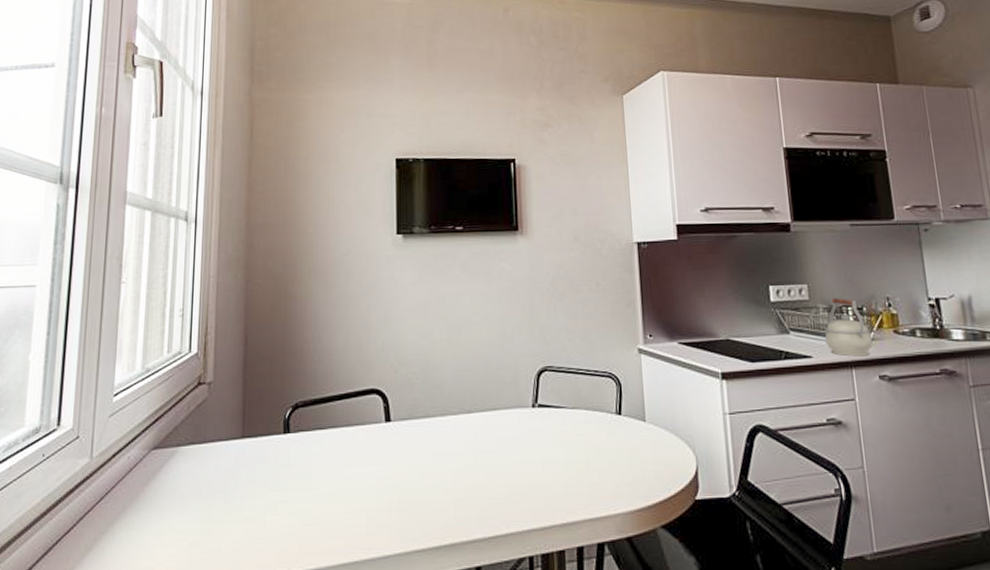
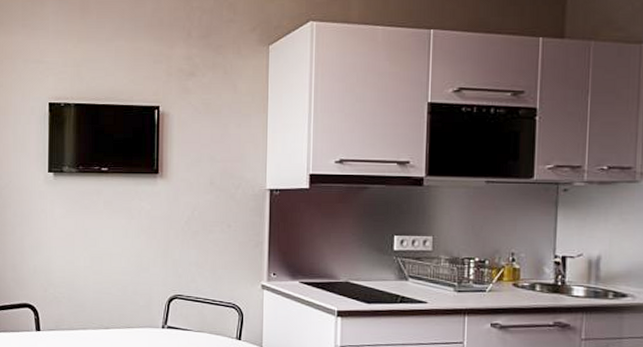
kettle: present [824,297,874,357] -> none [442,250,490,305]

